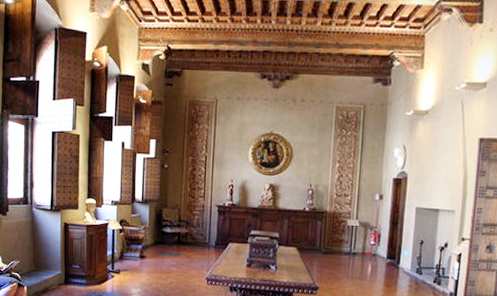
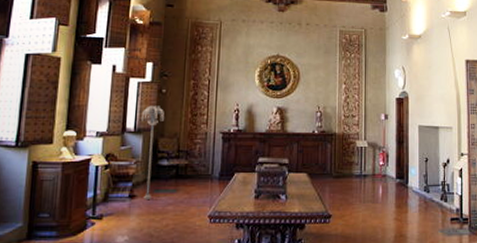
floor lamp: none [147,179,168,261] -> present [141,105,165,201]

